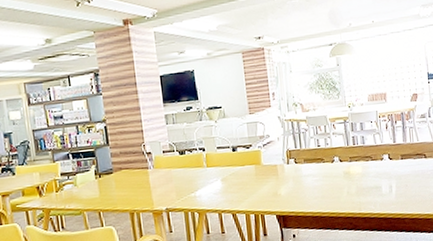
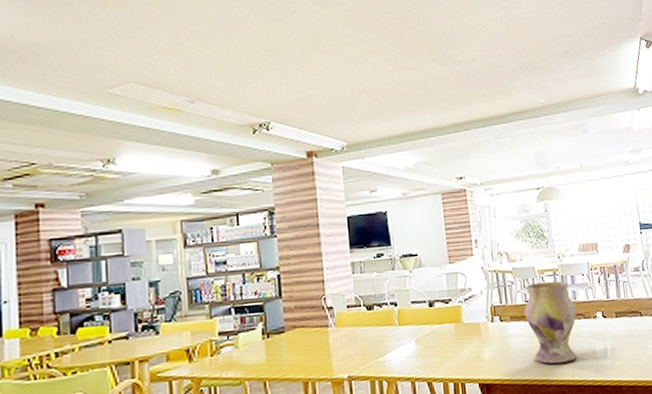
vase: none [317,128,365,200] -> present [524,281,578,364]

